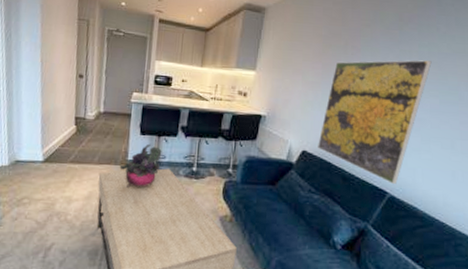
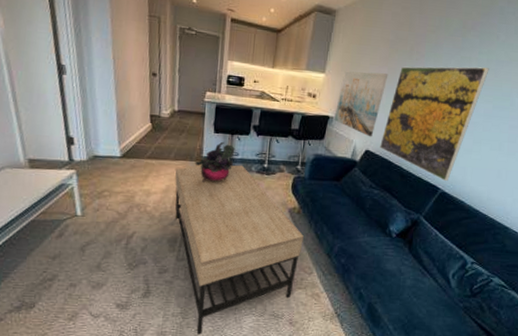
wall art: none [266,68,323,137] -> present [334,71,388,137]

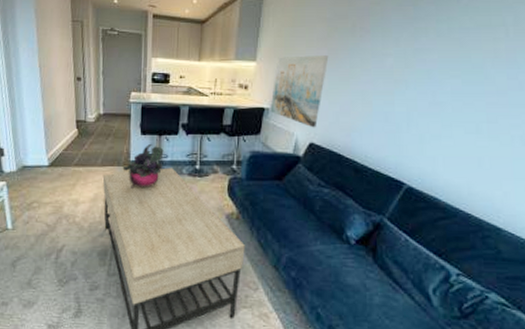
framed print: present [380,66,489,181] -> none [326,37,452,174]

